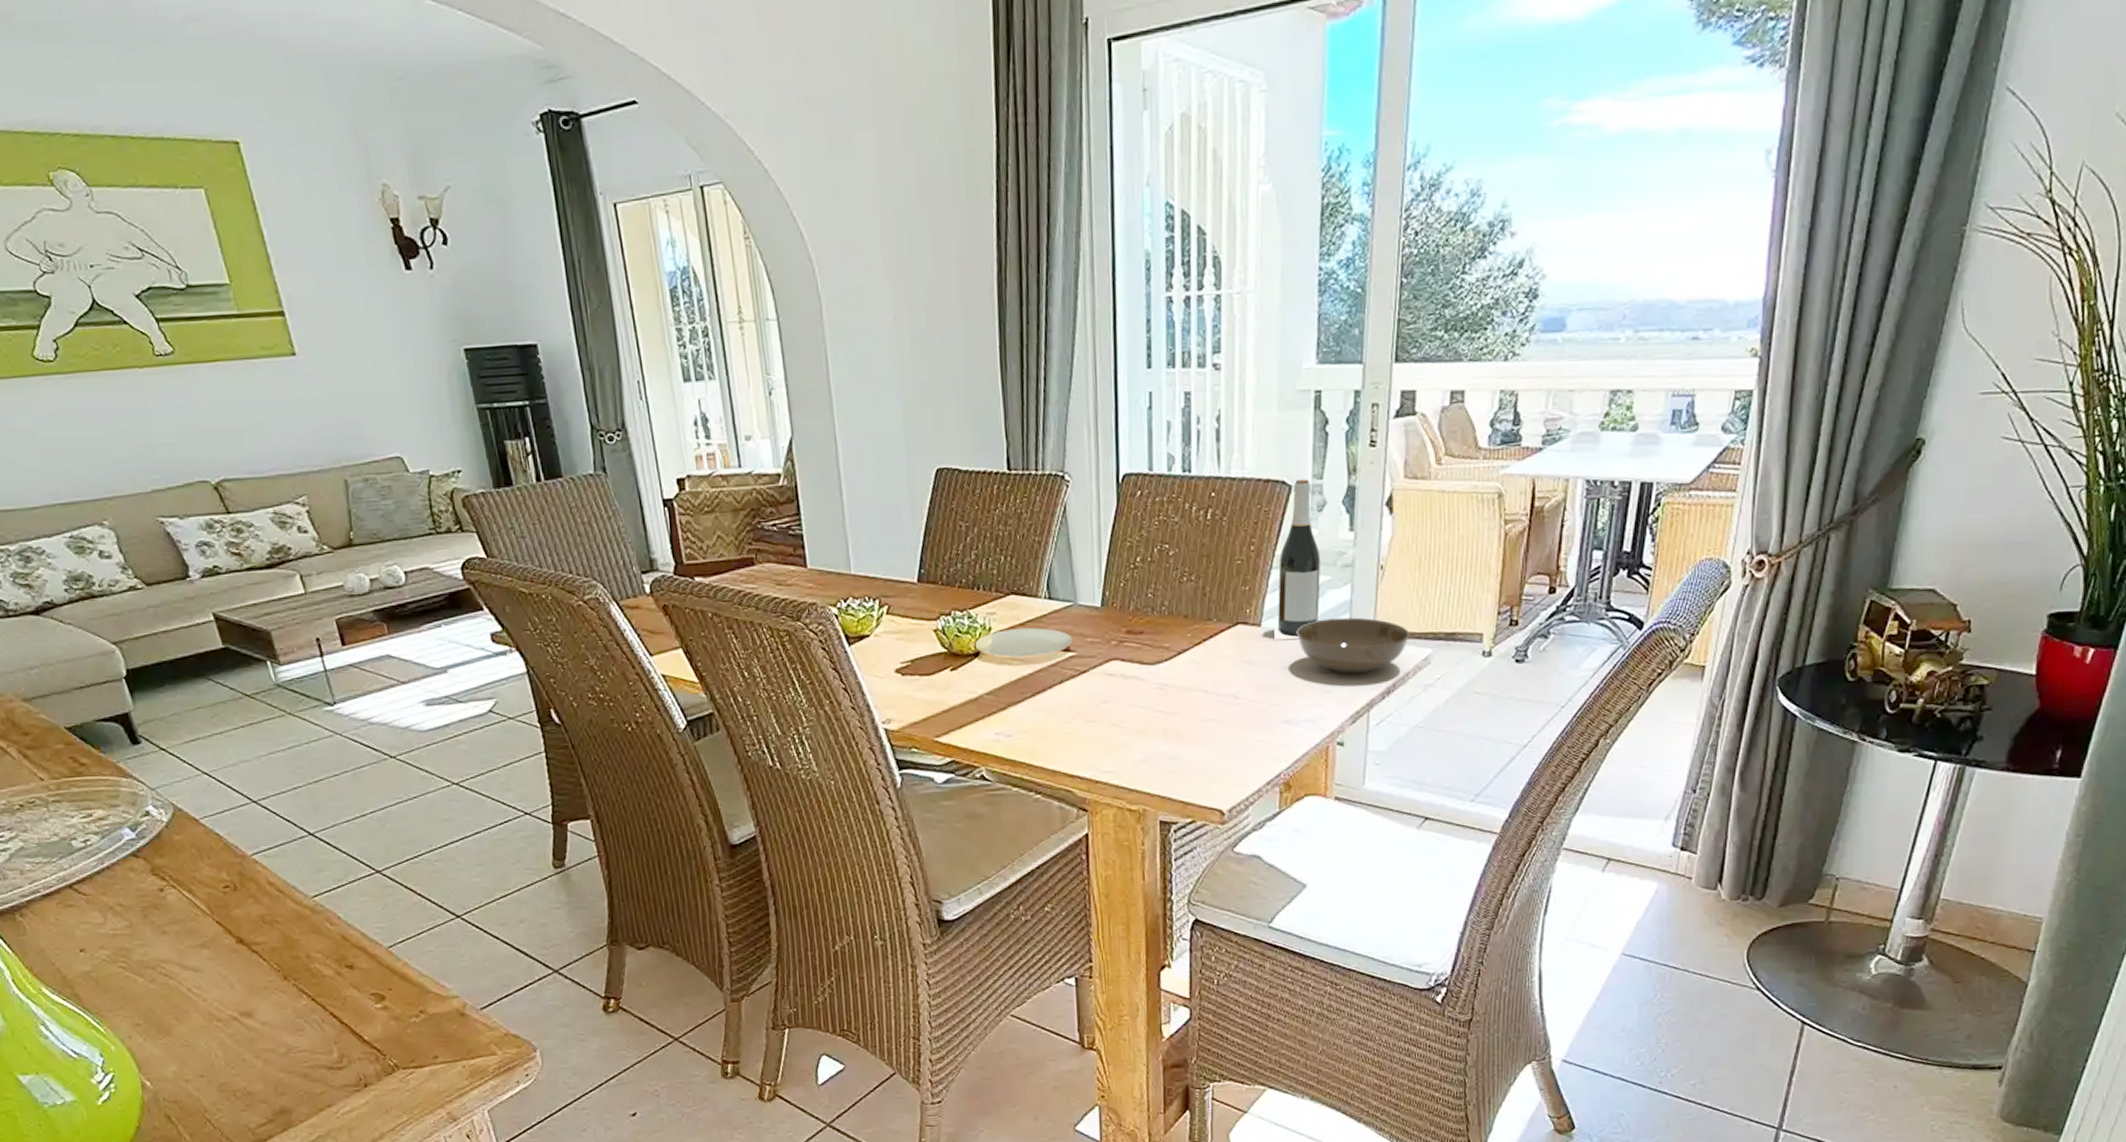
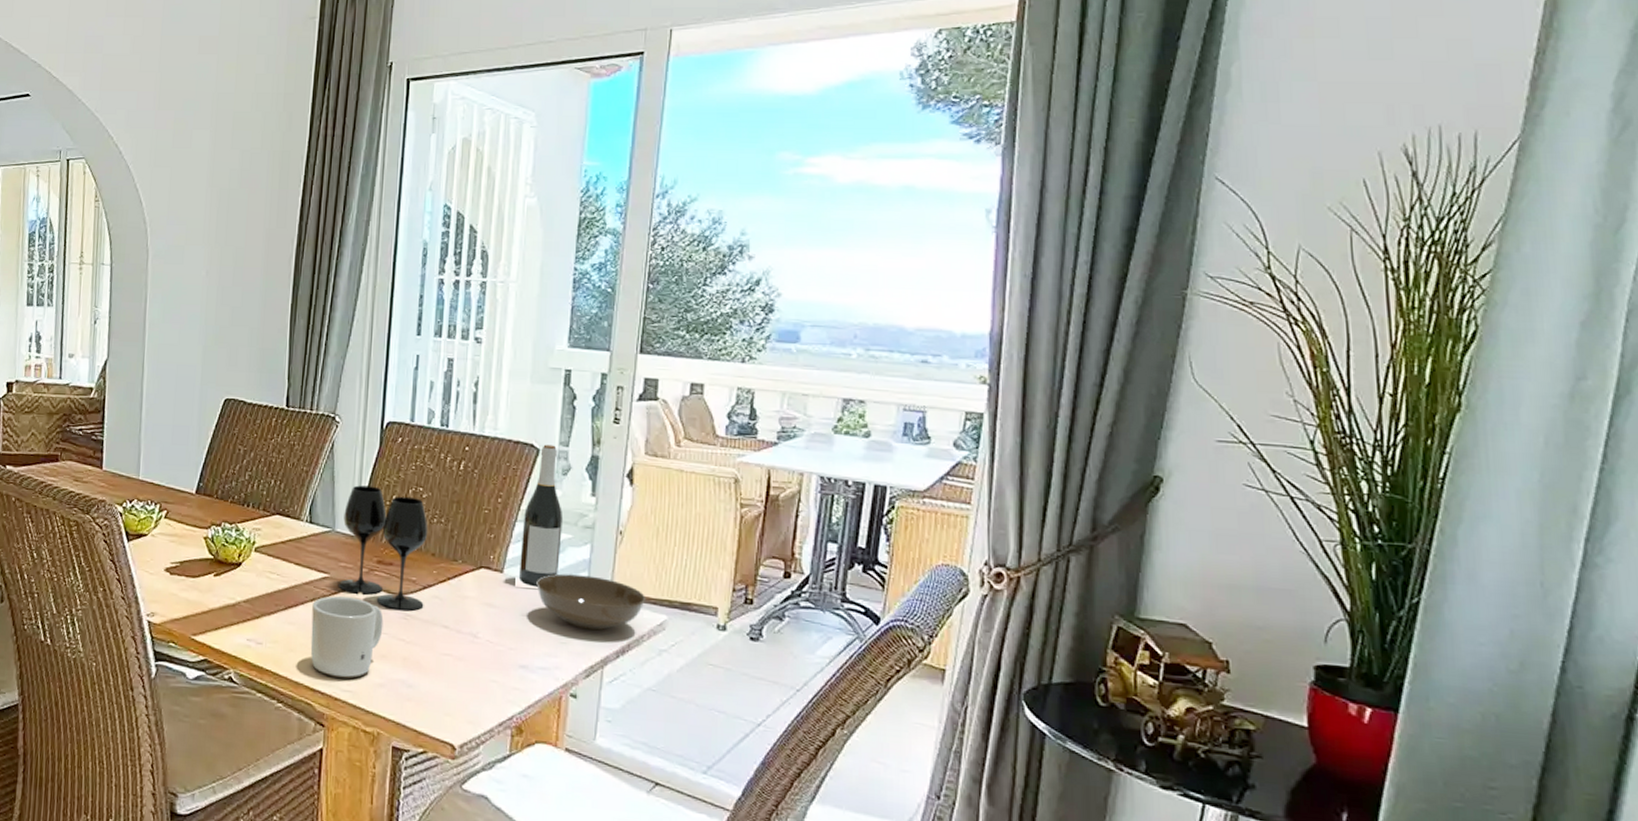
plate: present [974,628,1073,659] -> none [238,545,328,574]
mug: none [1061,674,1139,760] -> present [310,596,384,679]
wine glass: none [1085,549,1180,680] -> present [338,485,428,611]

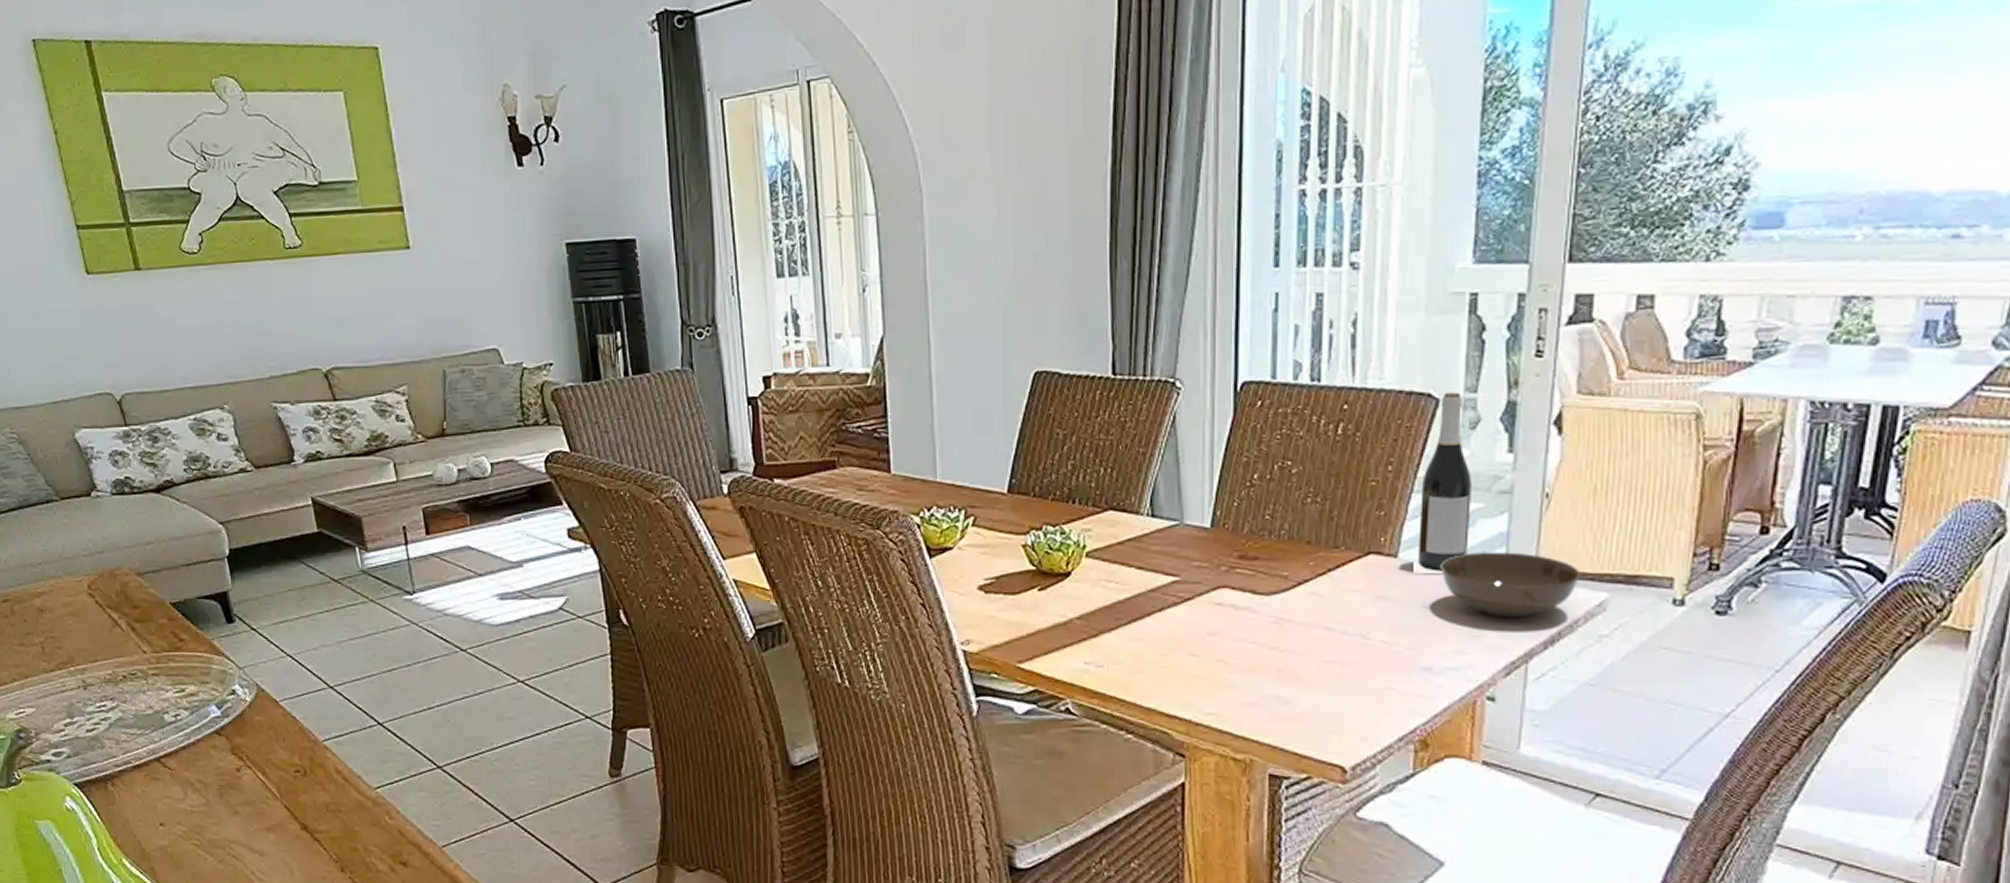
mug: present [310,596,384,679] -> none [1161,603,1250,699]
wine glass: present [338,485,428,611] -> none [1191,464,1301,612]

